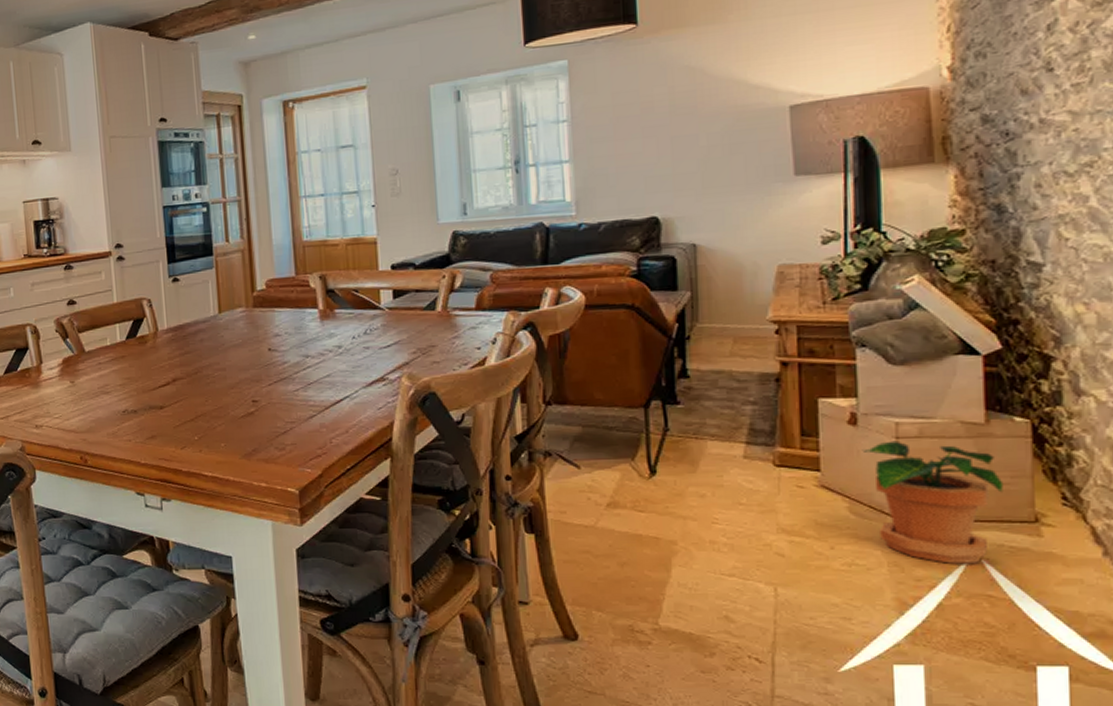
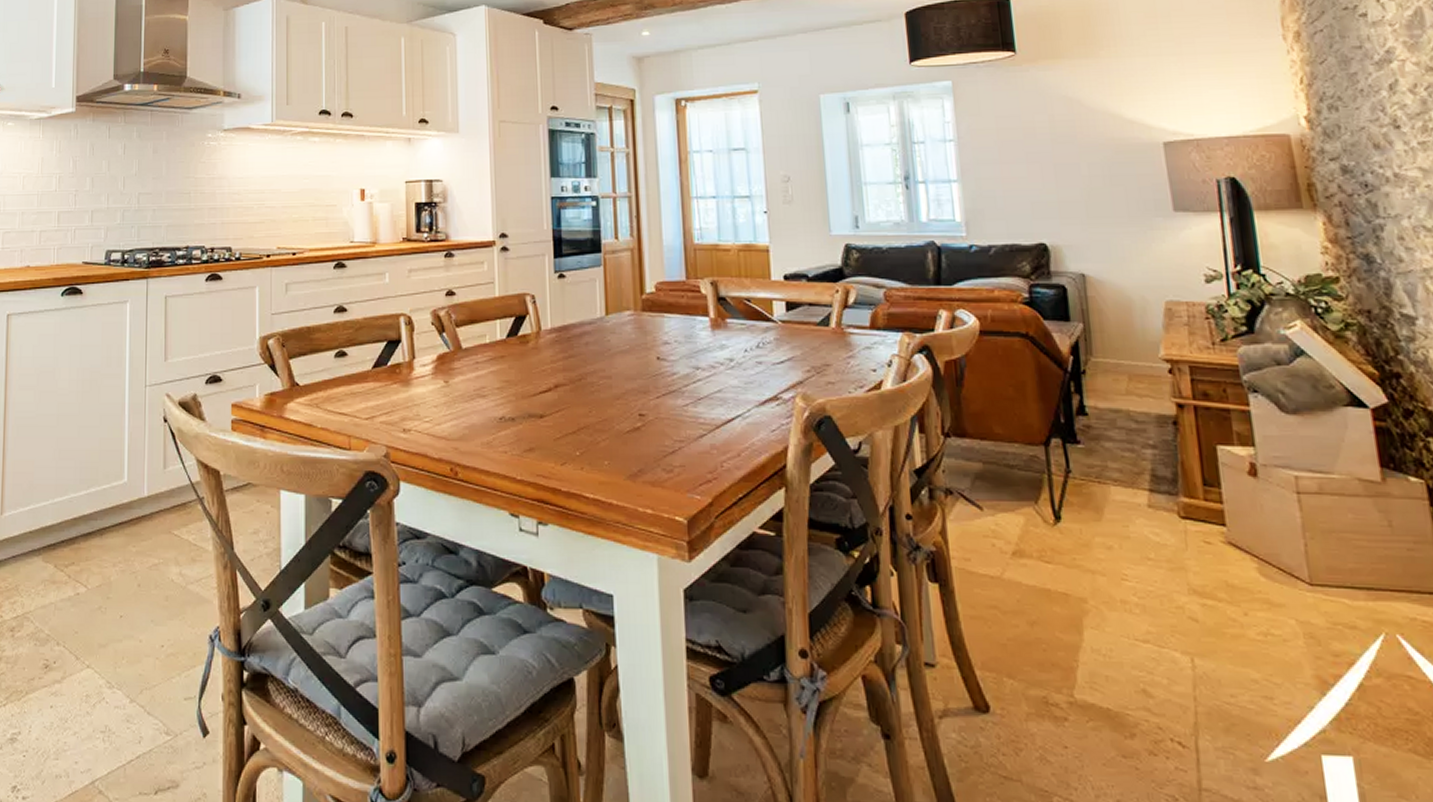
potted plant: present [862,440,1004,564] -> none [1265,496,1409,639]

